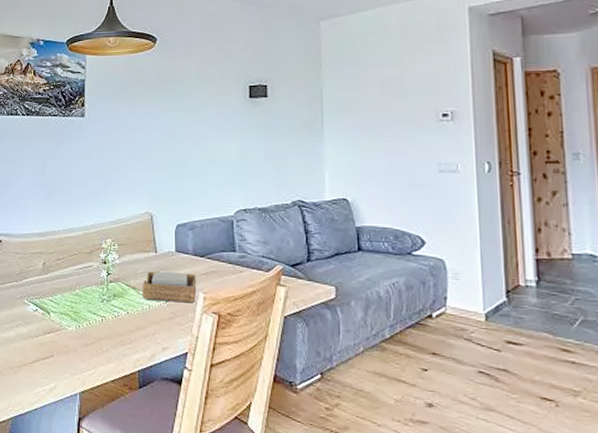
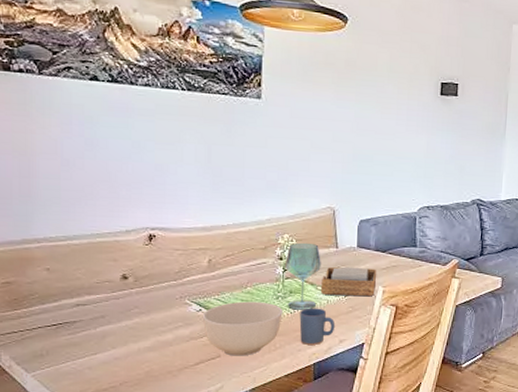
bowl: none [38,303,108,358] -> present [202,301,283,356]
wine glass: none [109,247,142,315] -> present [285,242,321,310]
mug: none [123,312,158,351] -> present [299,308,336,345]

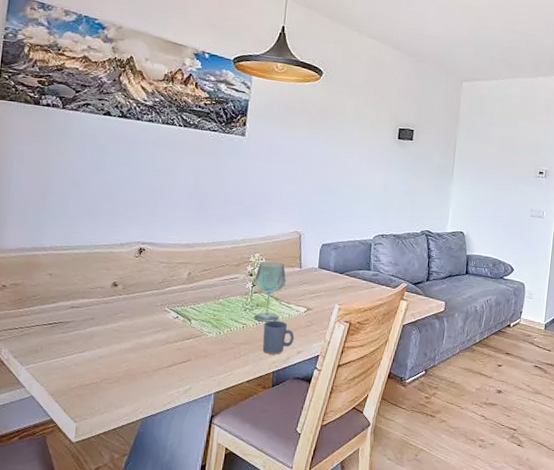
bowl: present [202,301,283,356] -> none [178,311,249,361]
napkin holder: present [320,266,377,297] -> none [283,285,335,313]

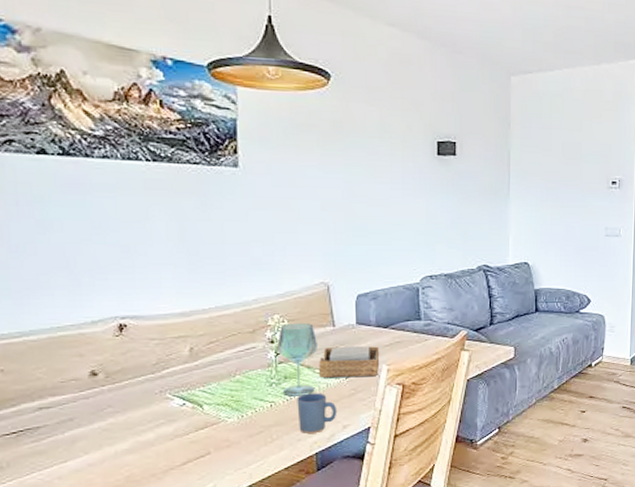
napkin holder: none [283,285,335,313] -> present [318,345,380,378]

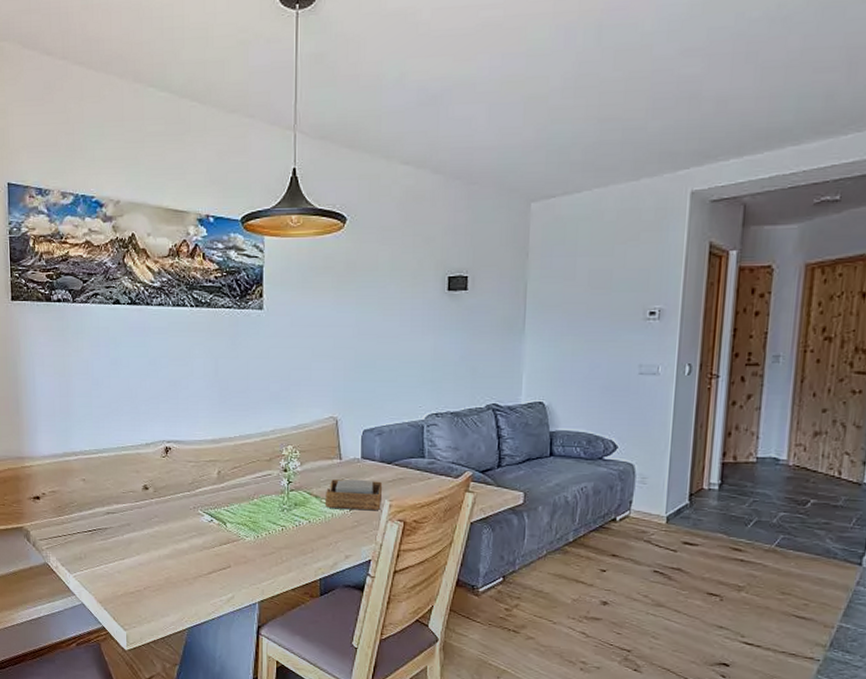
wine glass: present [277,322,317,397] -> none [290,454,325,523]
mug: present [297,393,338,433] -> none [305,521,341,560]

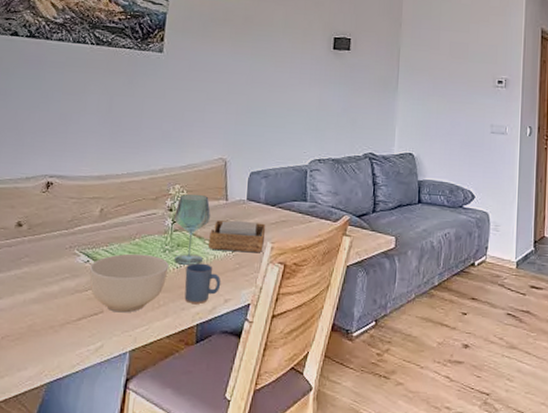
bowl: none [213,513,288,568] -> present [89,253,169,313]
wine glass: none [290,454,325,523] -> present [174,193,211,265]
mug: none [305,521,341,560] -> present [184,263,221,304]

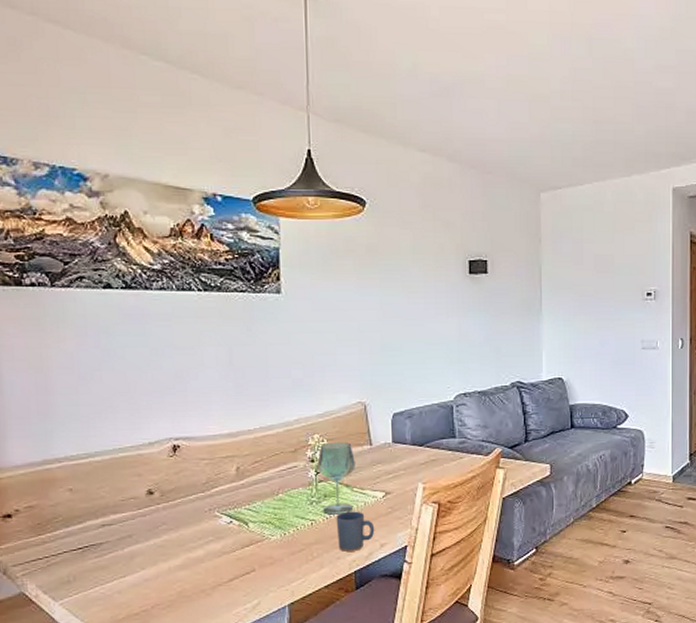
bowl: present [89,253,169,313] -> none [233,508,318,569]
napkin holder: present [207,220,266,253] -> none [356,464,416,496]

